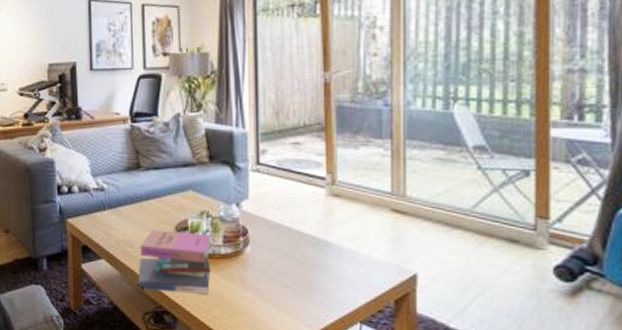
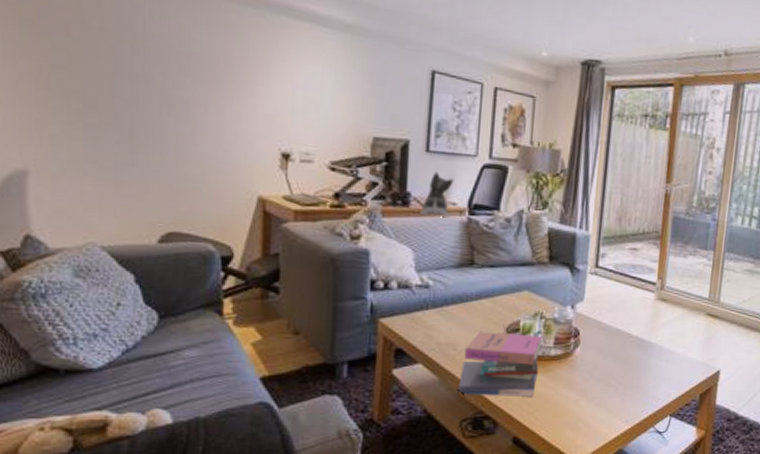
plush toy: none [90,87,116,126] -> present [420,171,454,217]

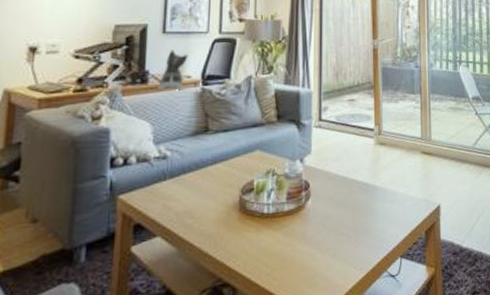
books: present [458,331,543,397] -> none [197,193,276,264]

